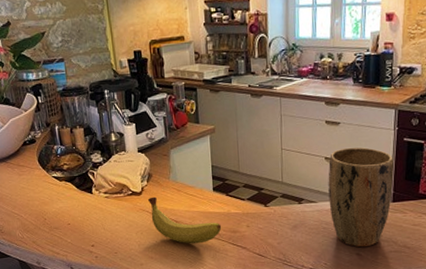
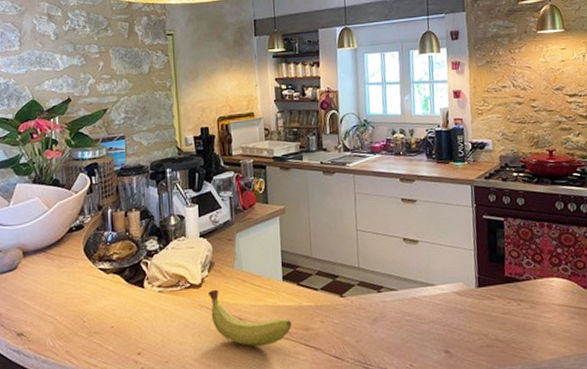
plant pot: present [328,147,394,247] -> none [407,226,477,343]

